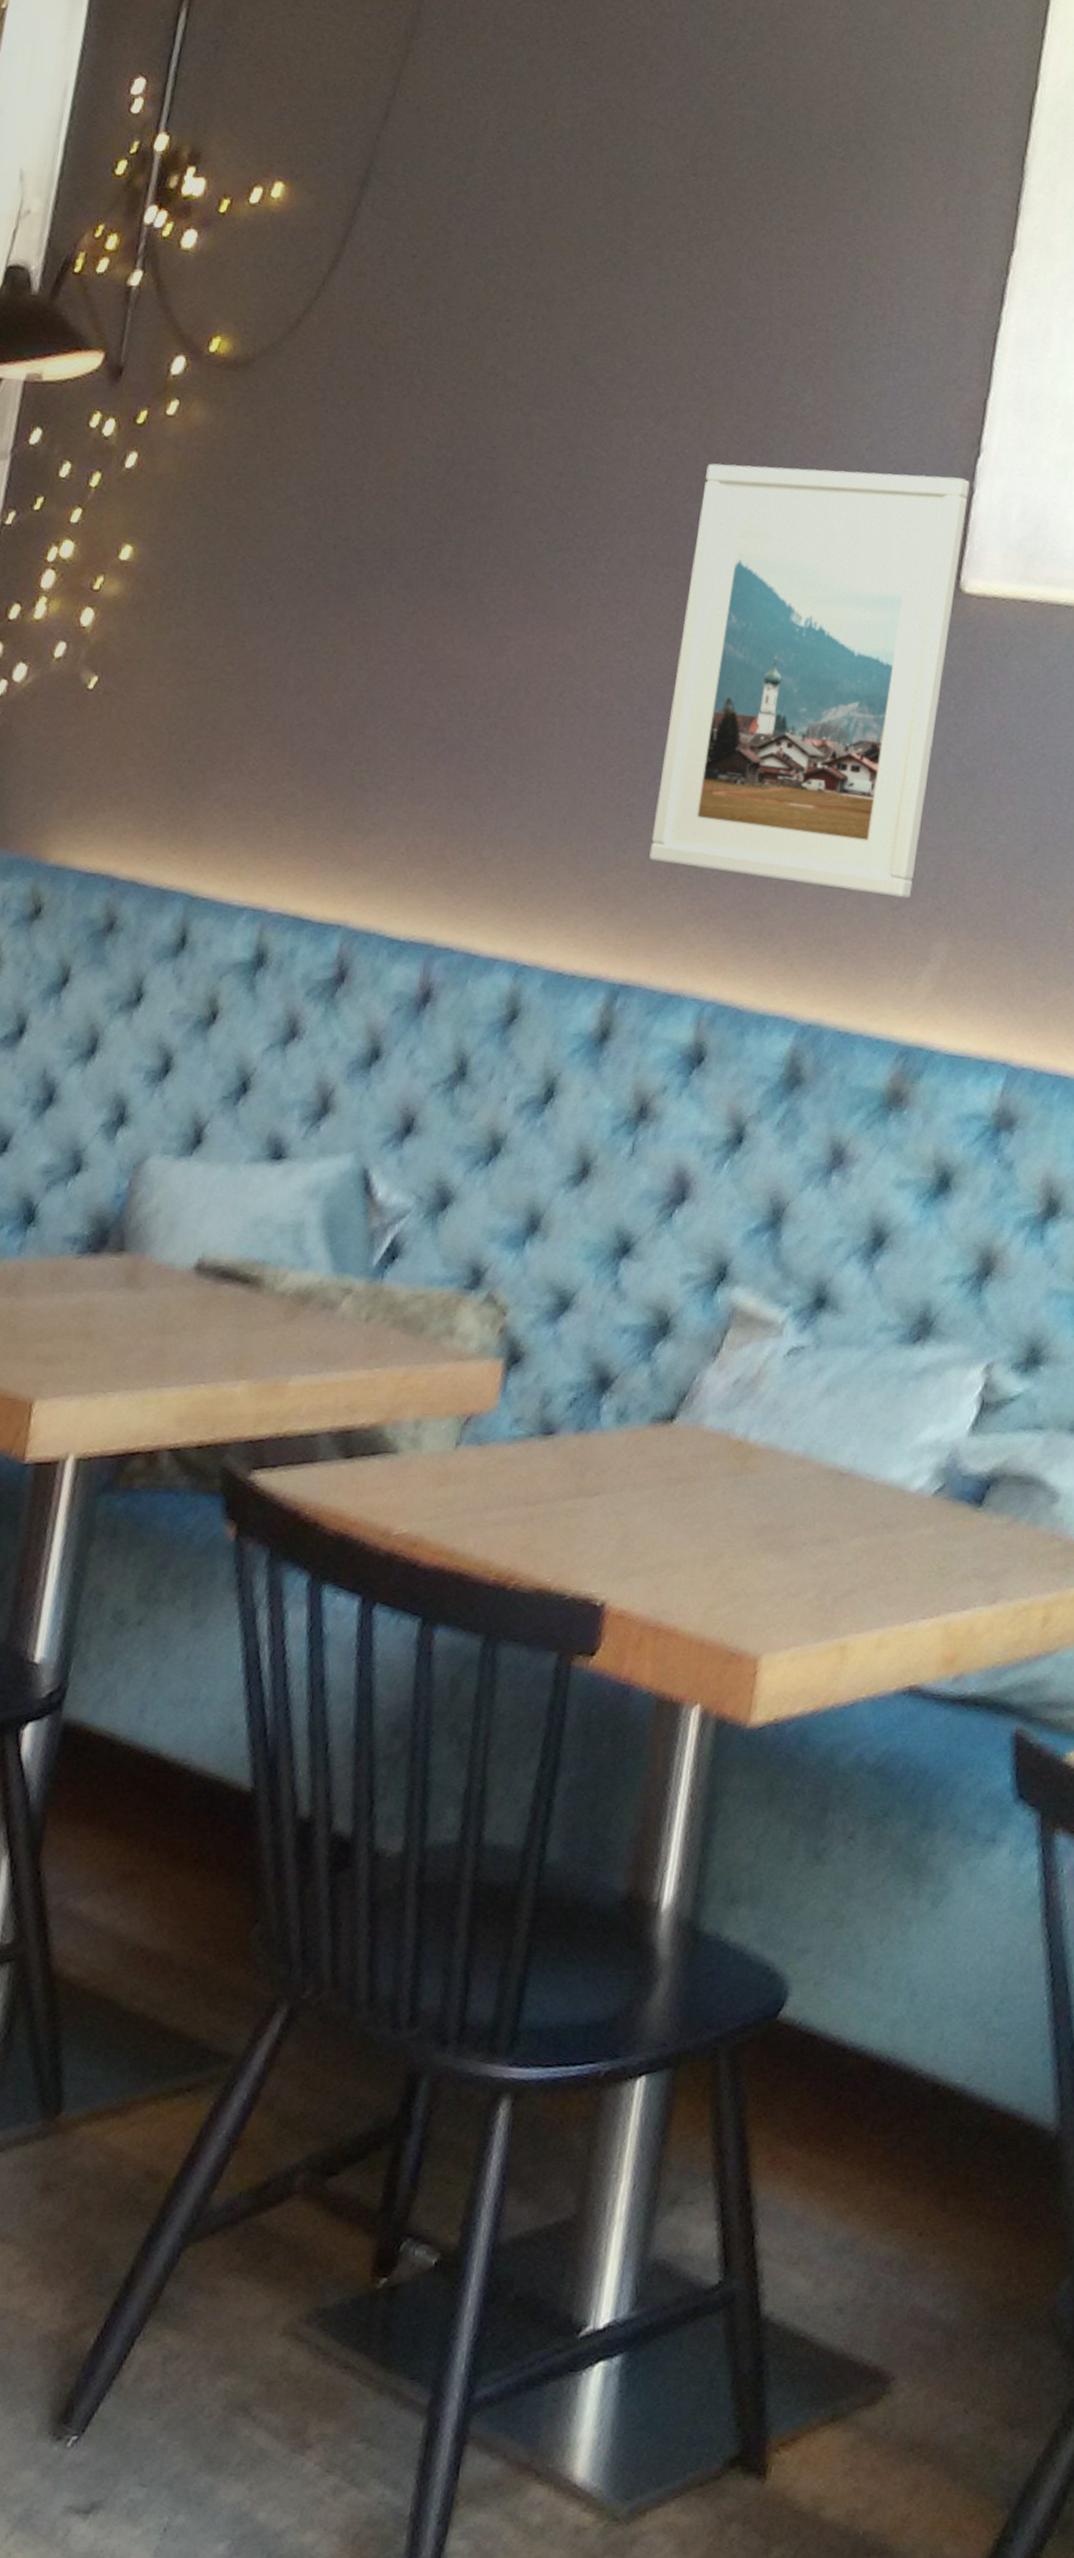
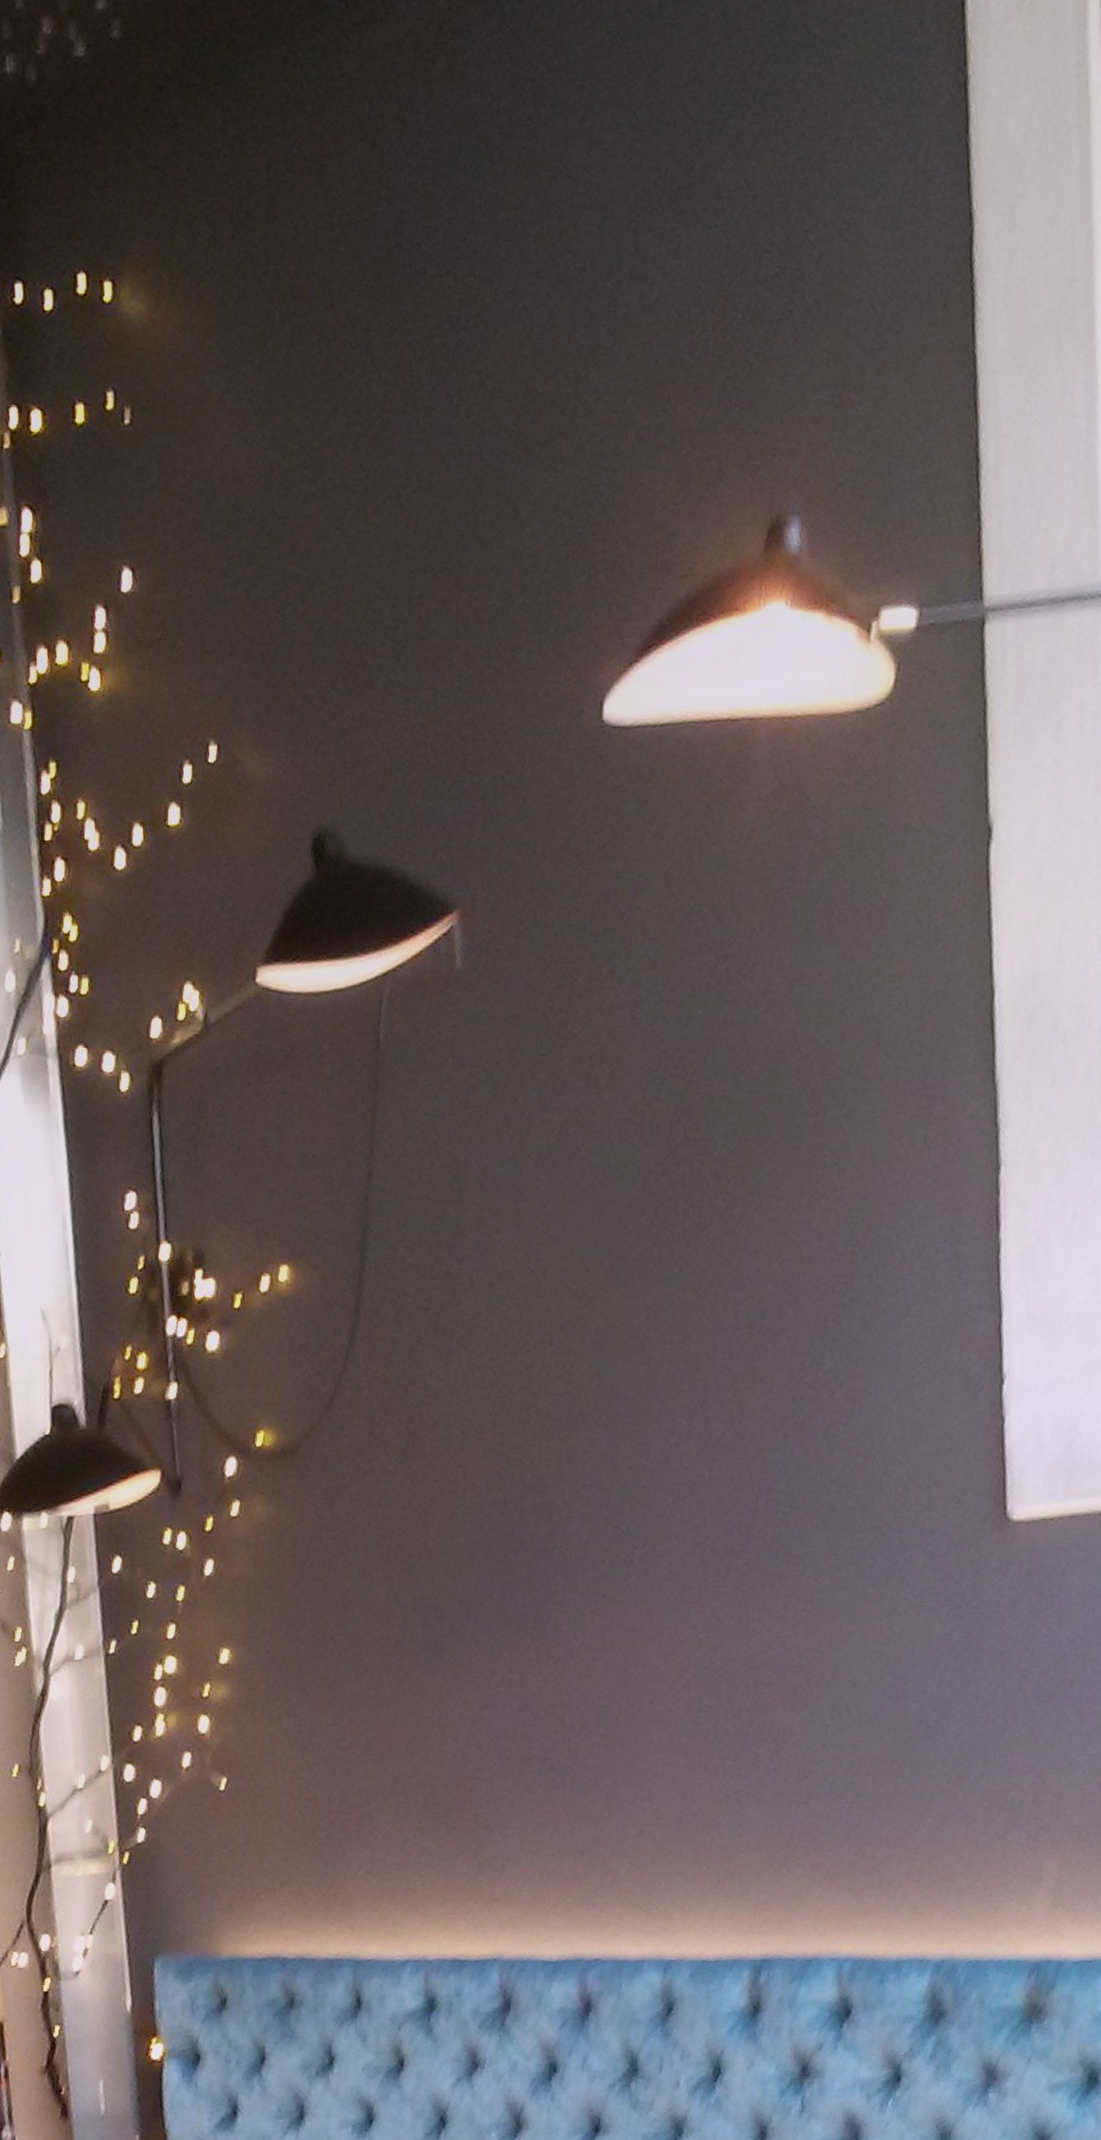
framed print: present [649,463,970,899] -> none [745,1409,1015,1840]

